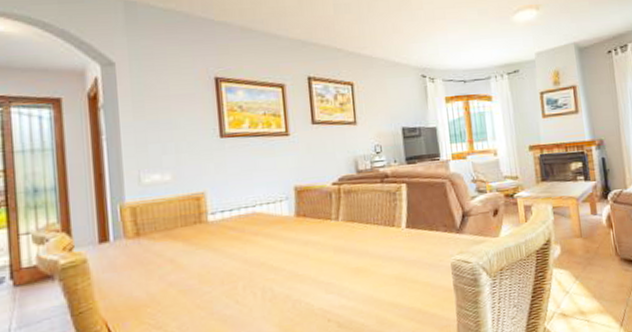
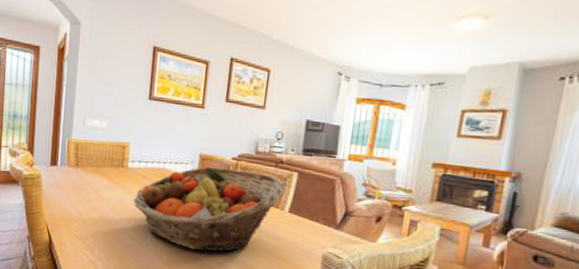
fruit basket: none [222,192,397,300] -> present [133,166,285,252]

